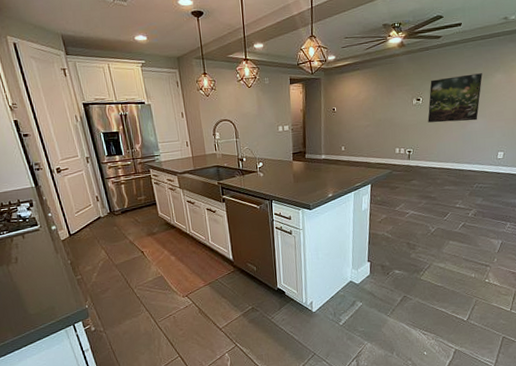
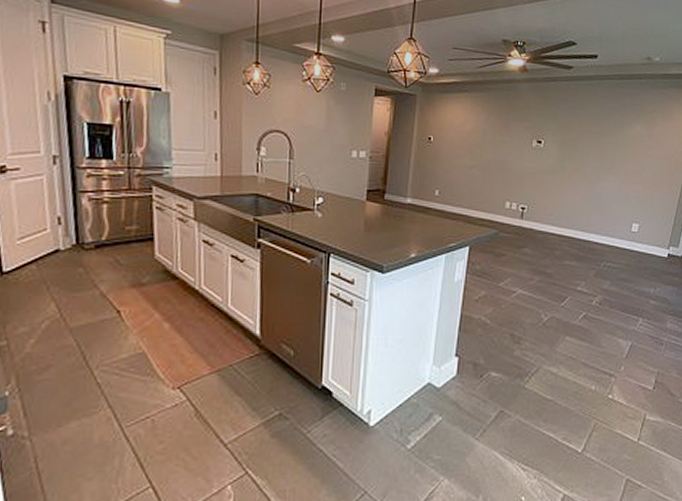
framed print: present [427,73,483,123] -> none [549,119,619,179]

